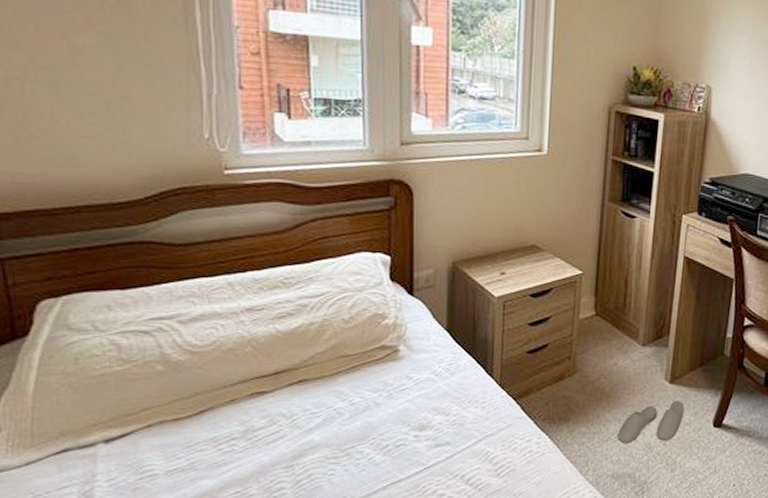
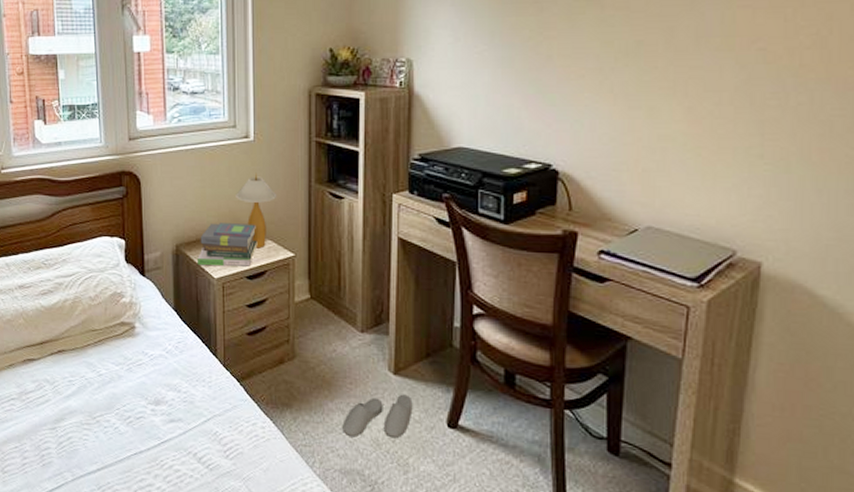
books: none [476,239,545,285] -> present [197,223,258,267]
table lamp: none [524,188,569,266] -> present [236,172,277,249]

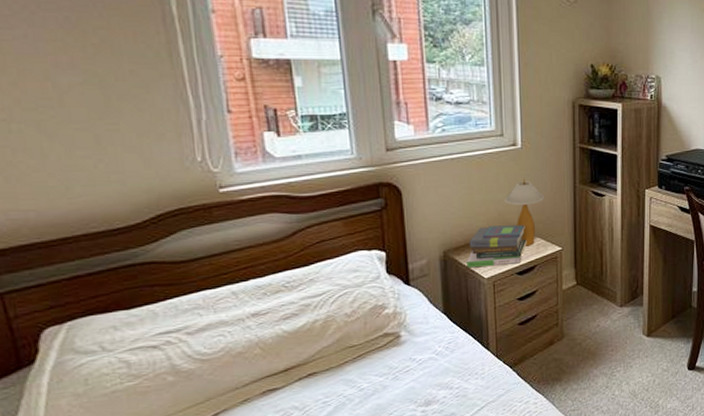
slippers: present [342,394,413,439] -> none [605,351,662,395]

